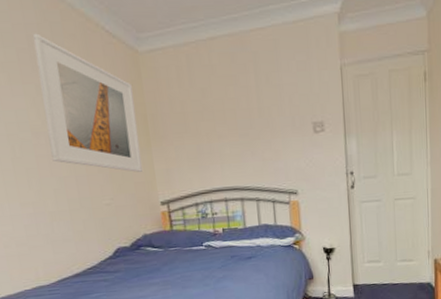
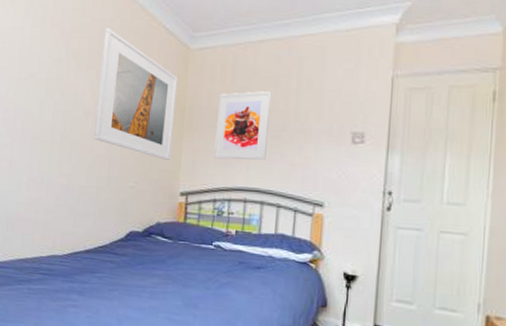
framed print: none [180,90,238,164] -> present [214,91,272,160]

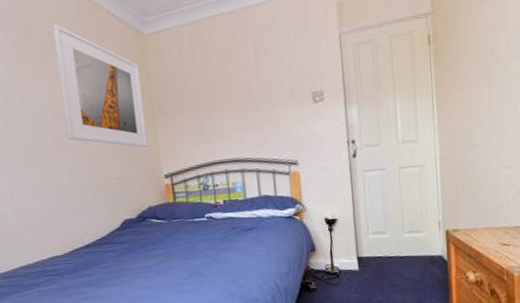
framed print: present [214,91,272,160] -> none [183,65,238,138]

